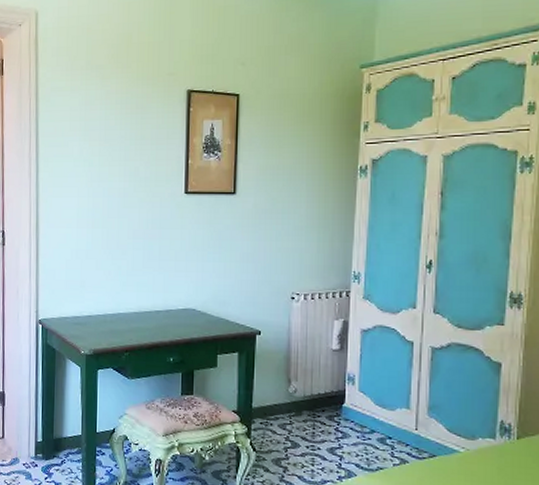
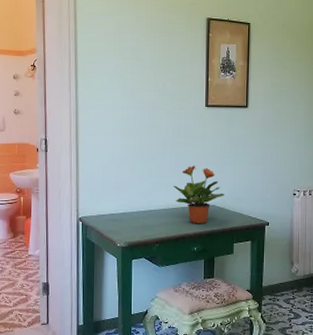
potted plant: none [146,261,206,331] -> present [173,165,224,224]

